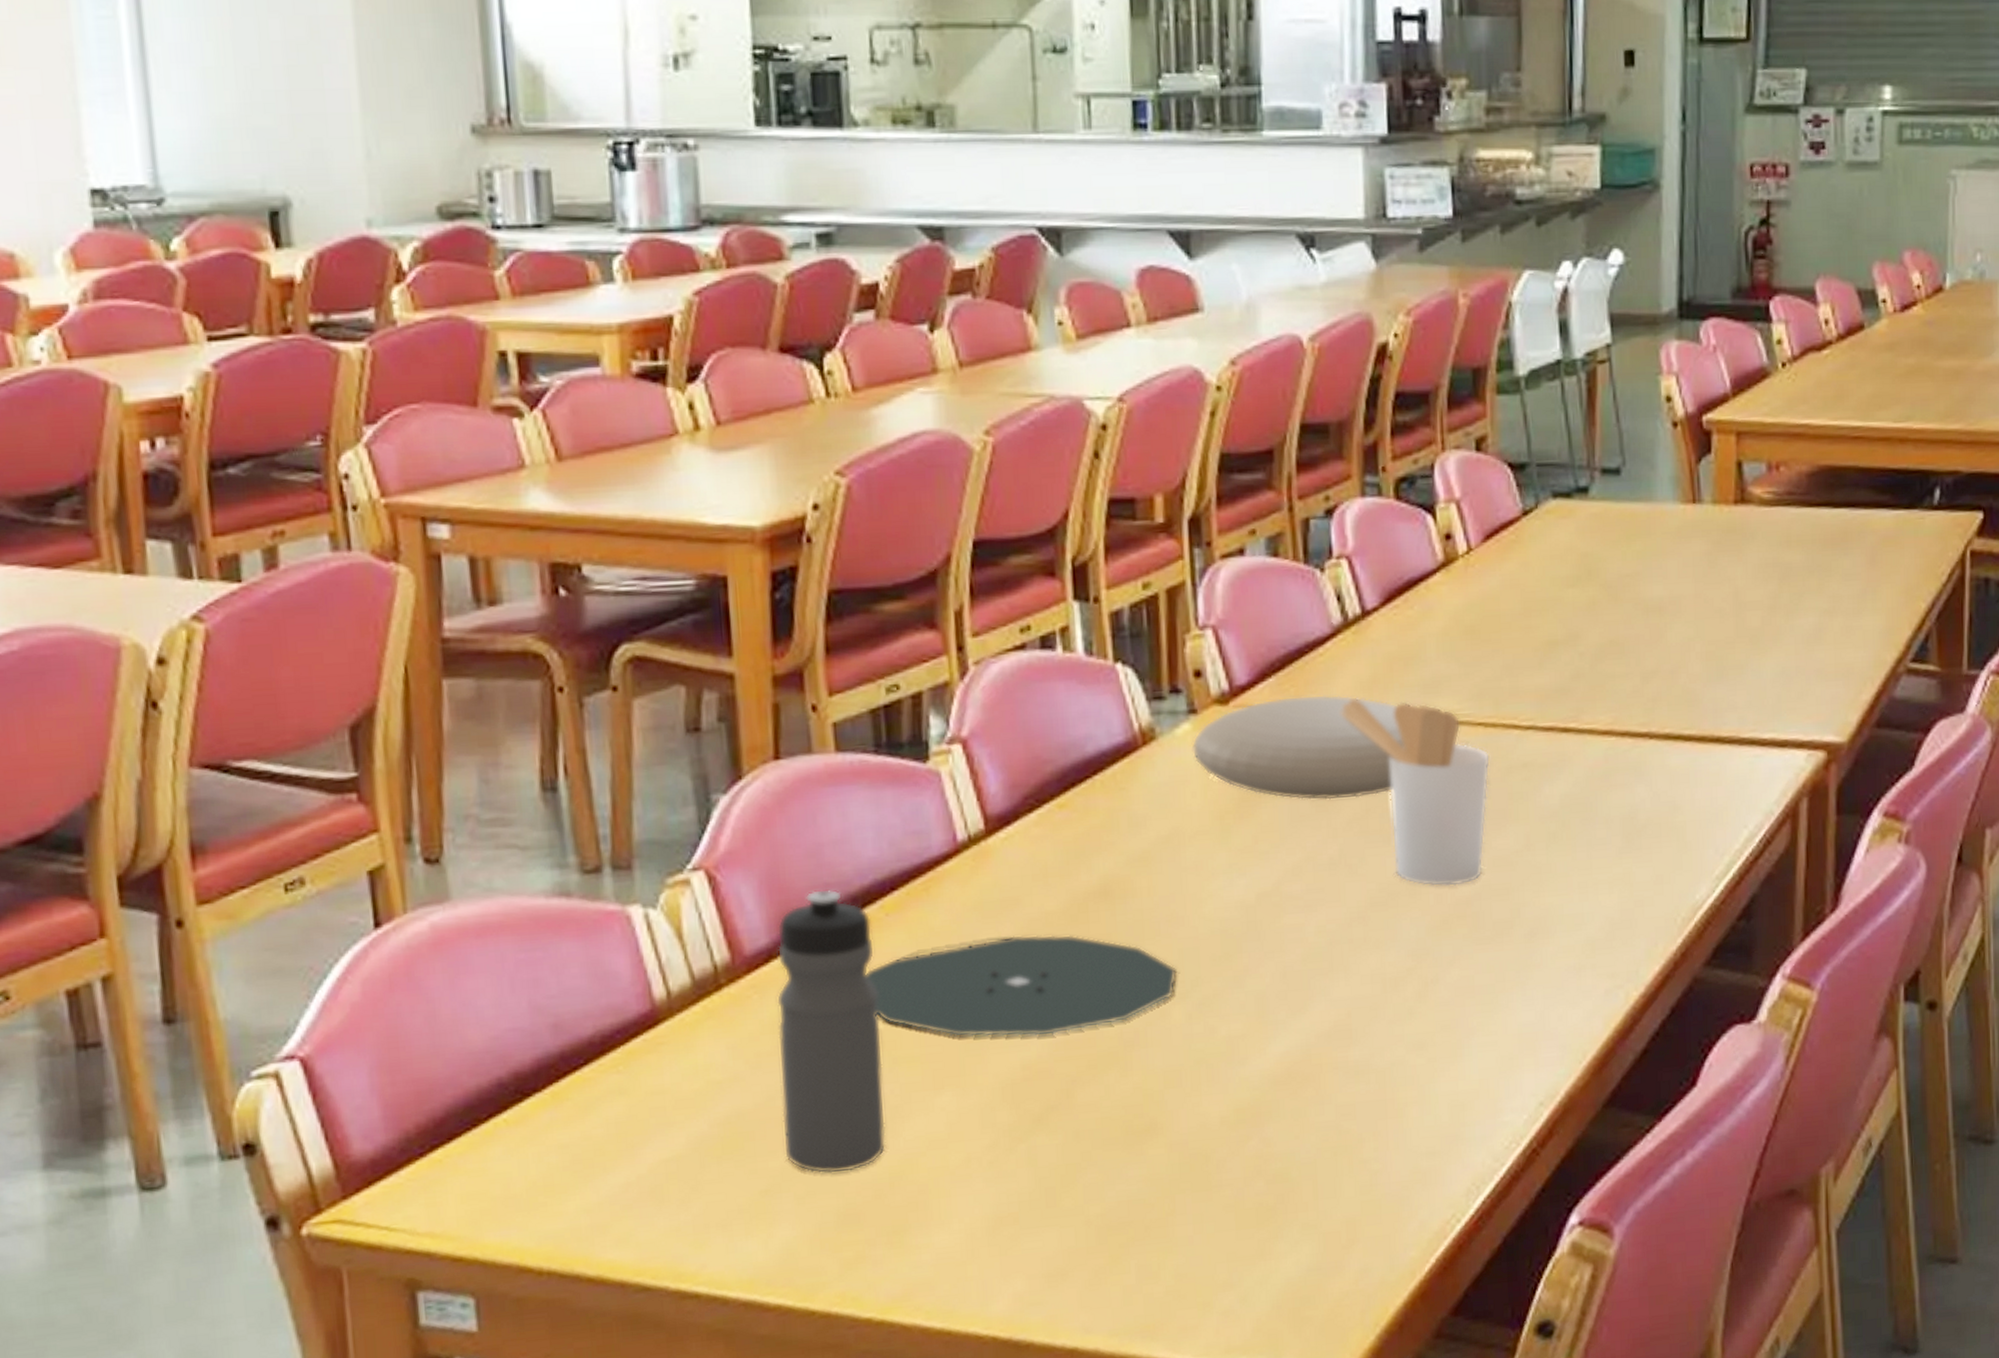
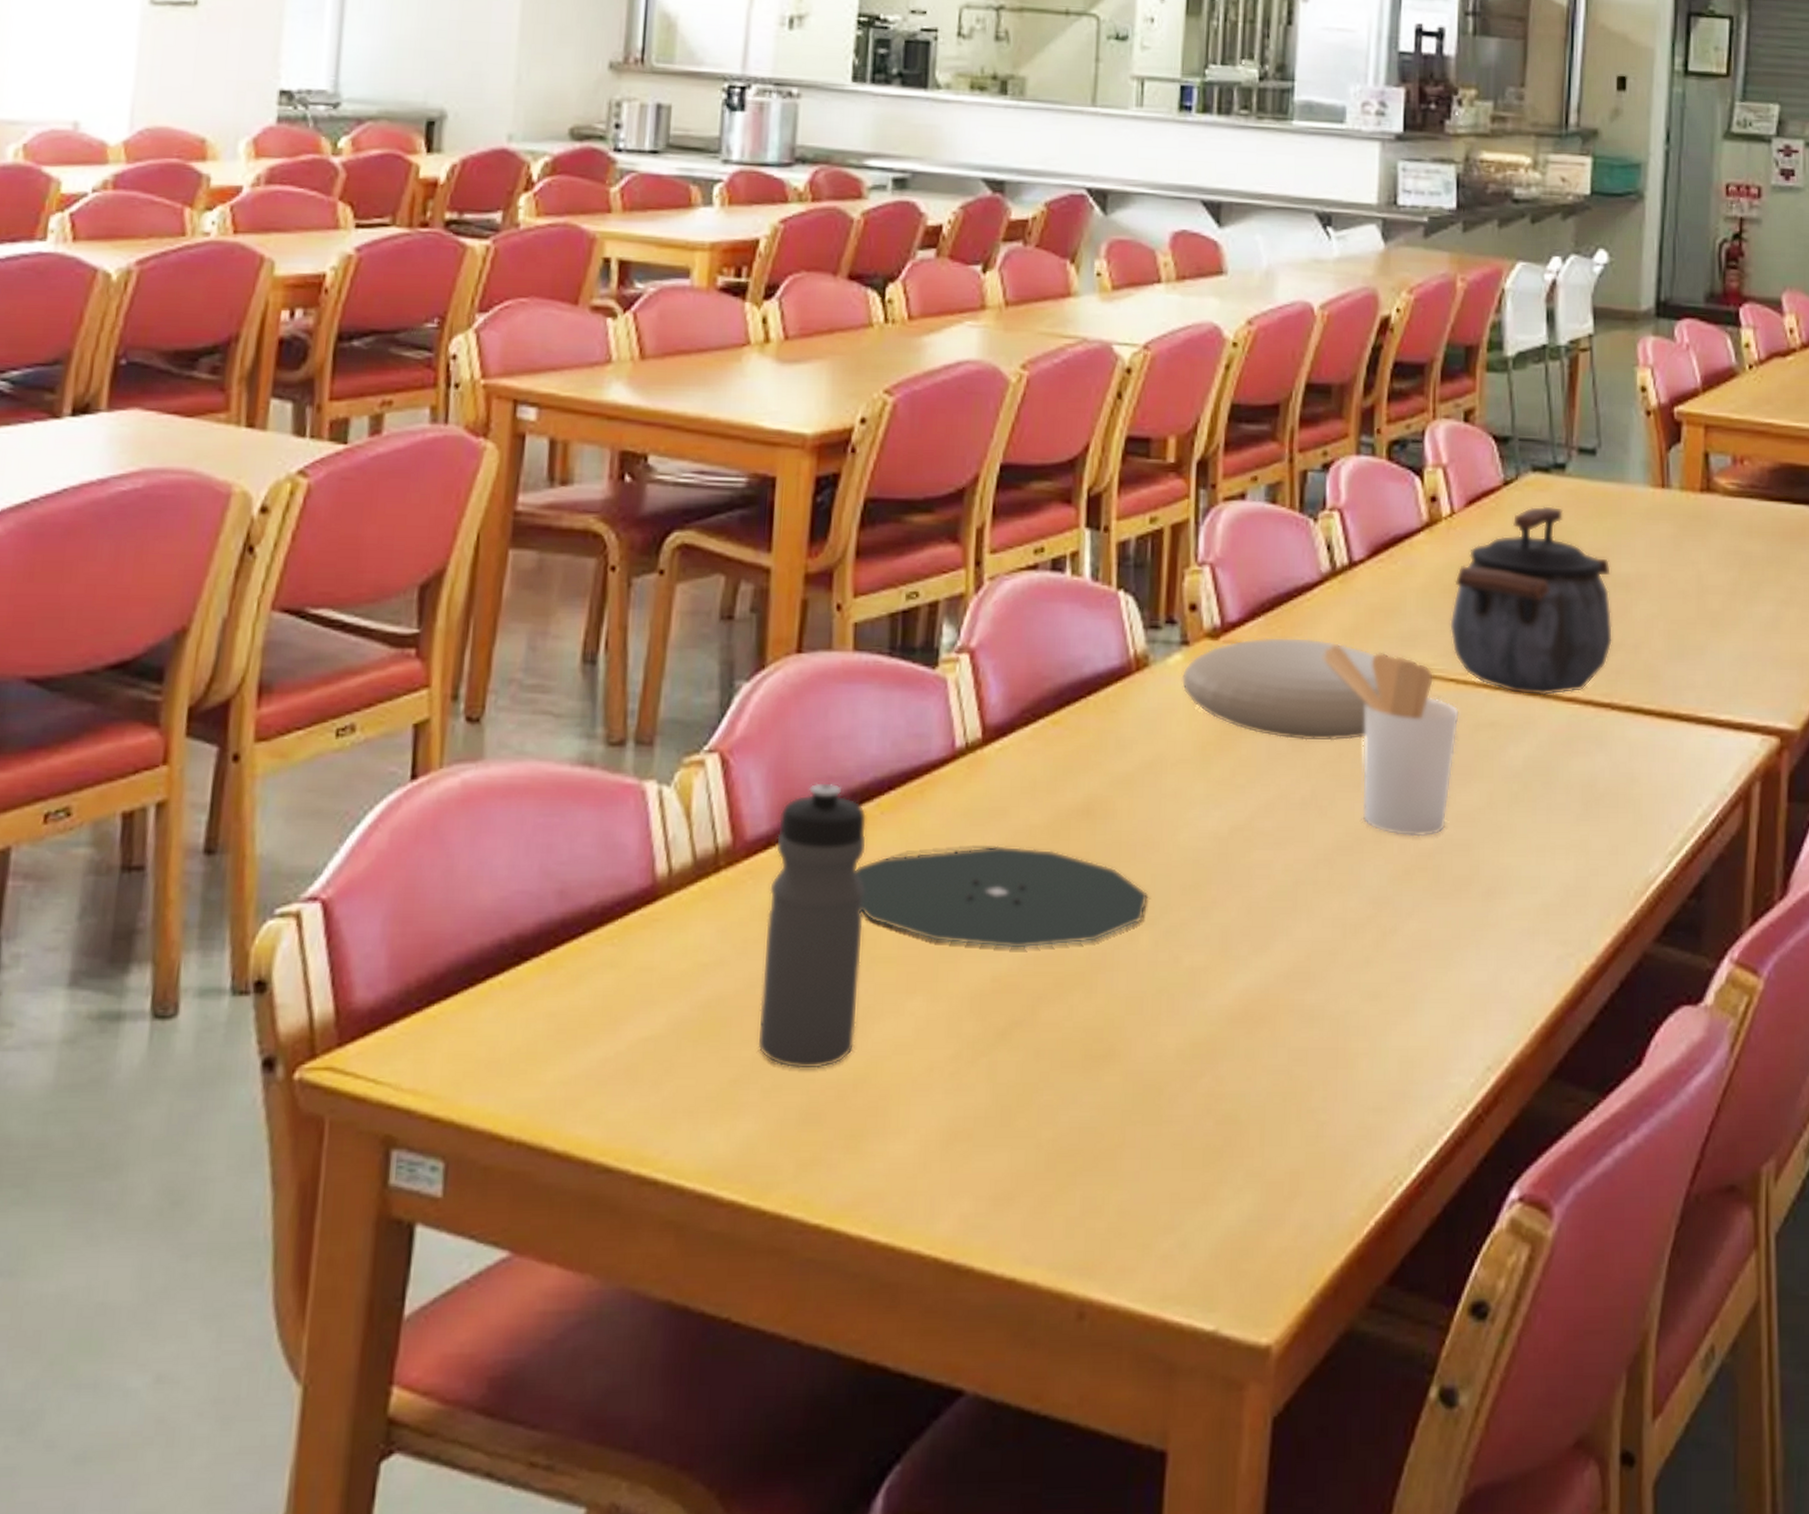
kettle: none [1473,533,1648,733] -> present [1449,506,1613,696]

